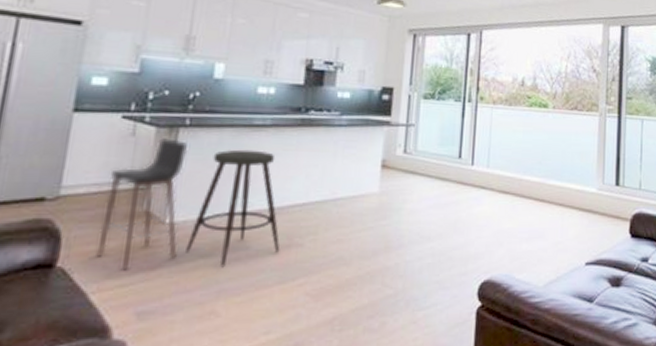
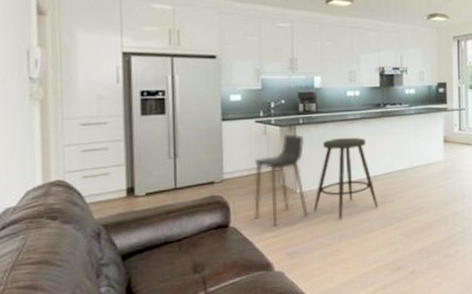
coffee maker: none [183,81,217,115] -> present [296,91,318,115]

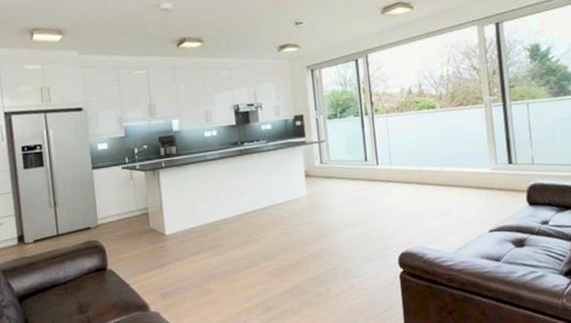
bar stool: present [254,133,308,226] -> none [124,177,177,268]
bar stool: present [314,137,379,220] -> none [182,177,244,261]

